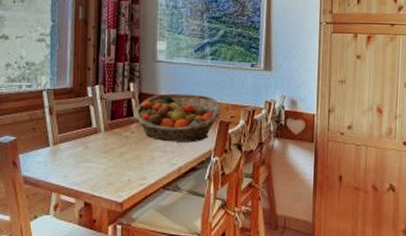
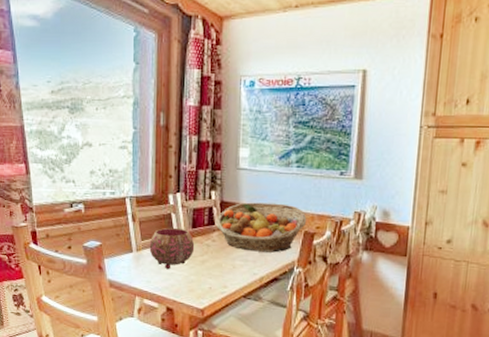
bowl: none [67,120,114,163] -> present [149,227,195,270]

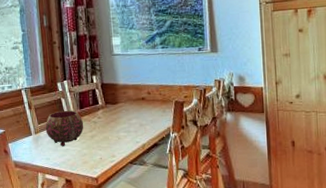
fruit basket: present [215,202,307,253] -> none [98,80,176,123]

